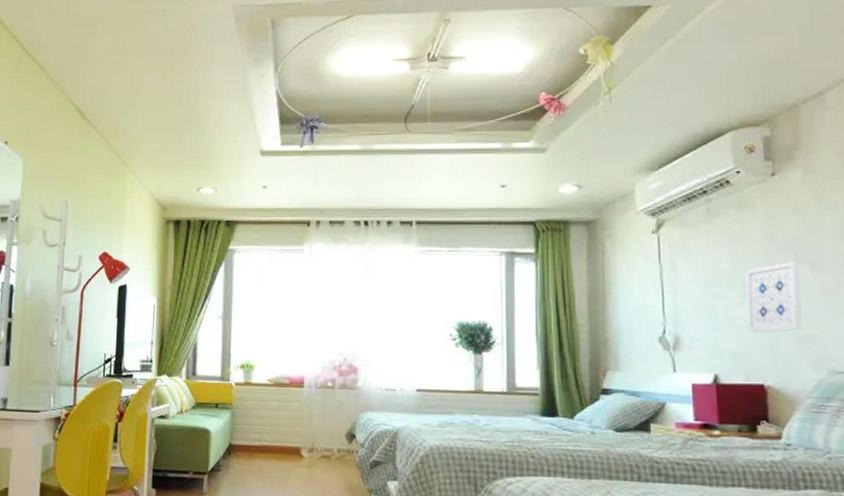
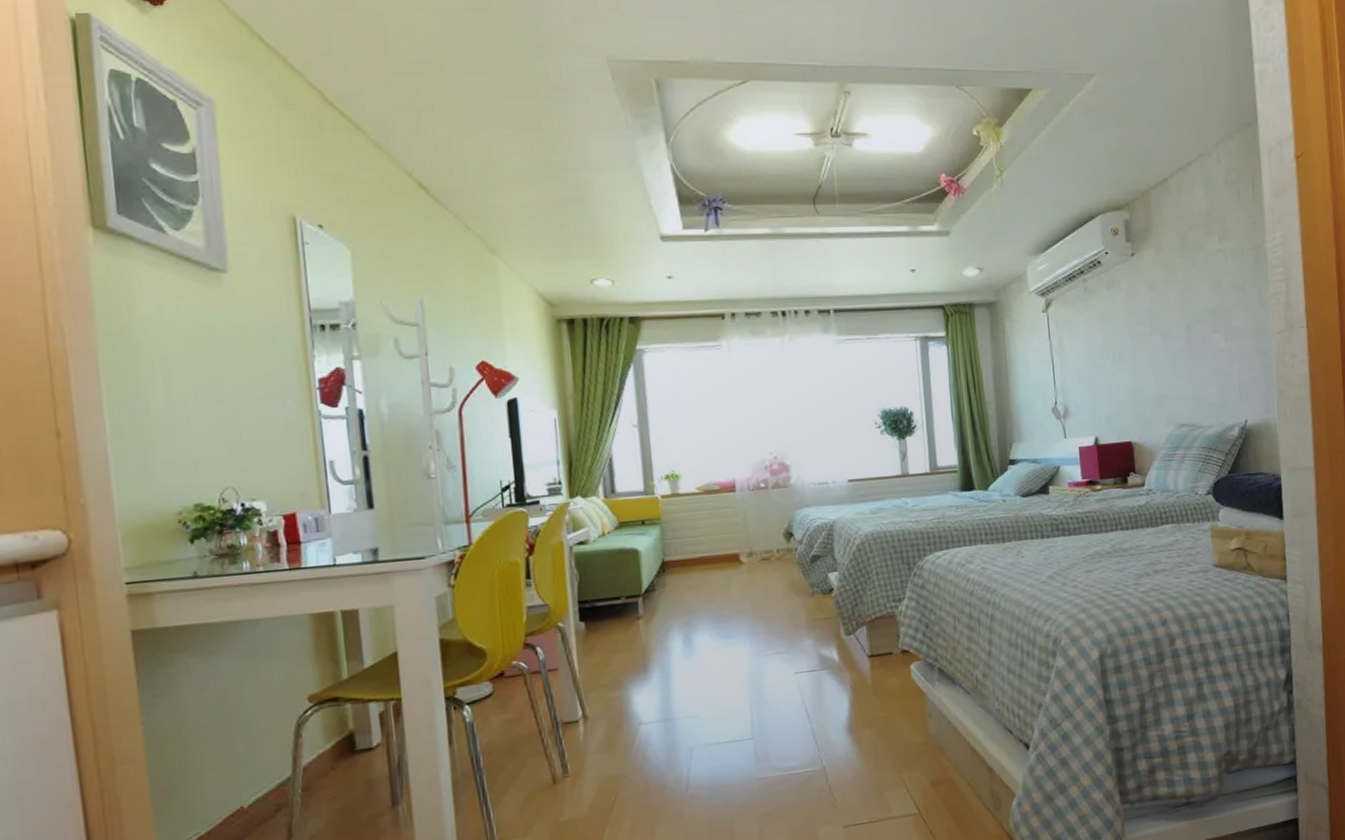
wall art: present [745,261,803,332] -> none [1114,332,1157,397]

